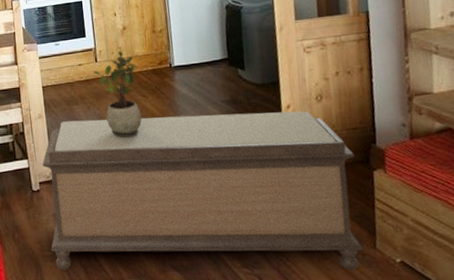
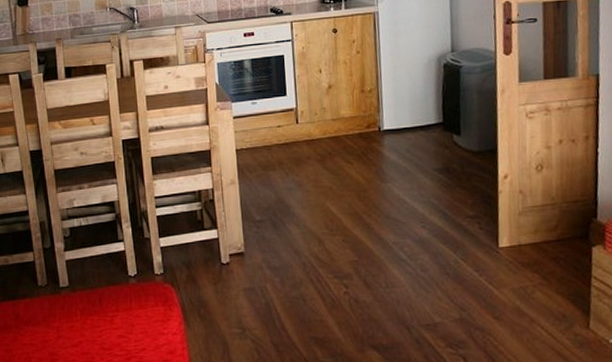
bench: present [42,110,363,270] -> none [233,181,576,351]
potted plant: present [92,51,142,138] -> none [292,112,346,208]

